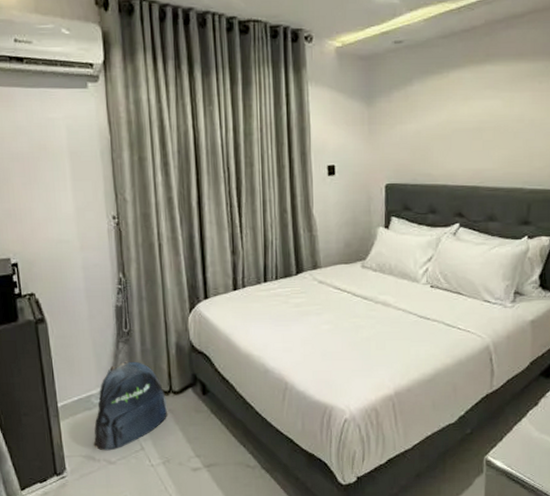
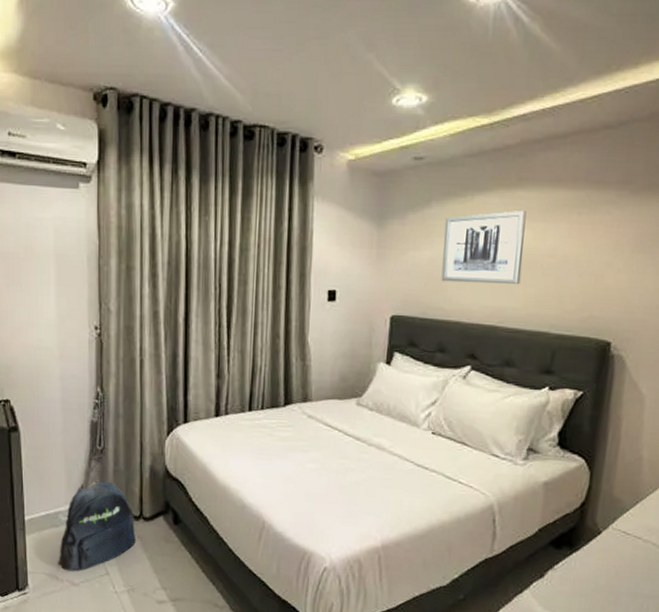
wall art: none [426,83,496,150] -> present [441,211,527,284]

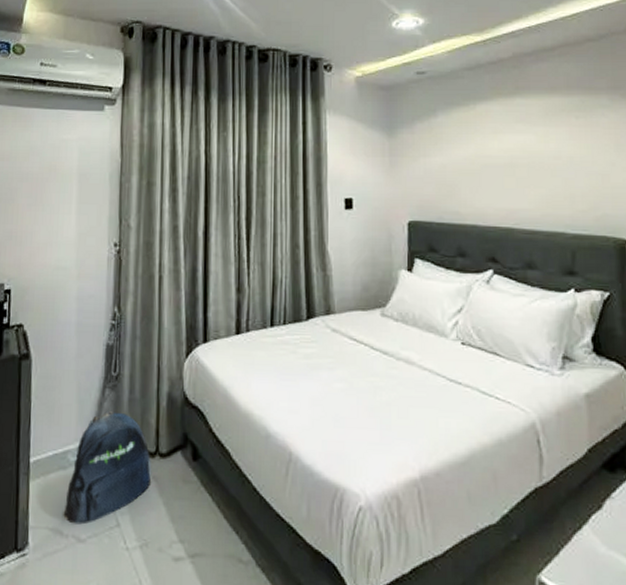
wall art: present [441,211,527,284] -> none [451,117,531,187]

